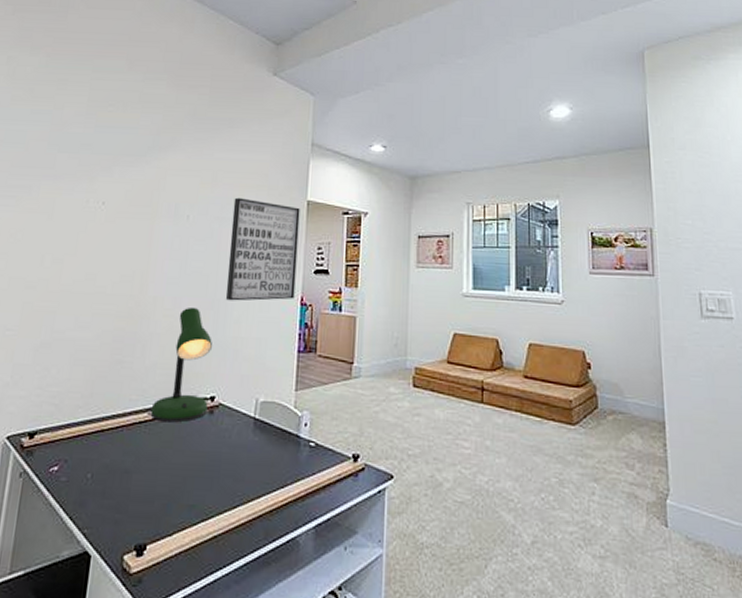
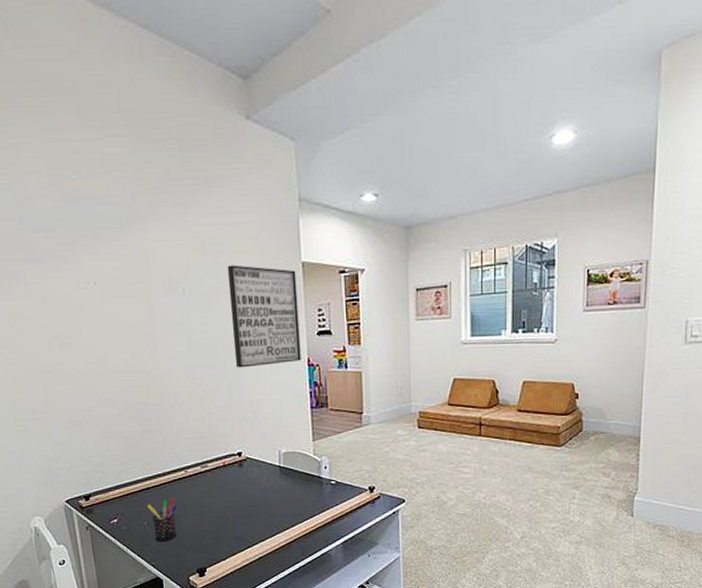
pen holder: none [95,445,130,503] -> present [147,498,177,543]
desk lamp: present [150,307,212,423] -> none [186,376,237,477]

